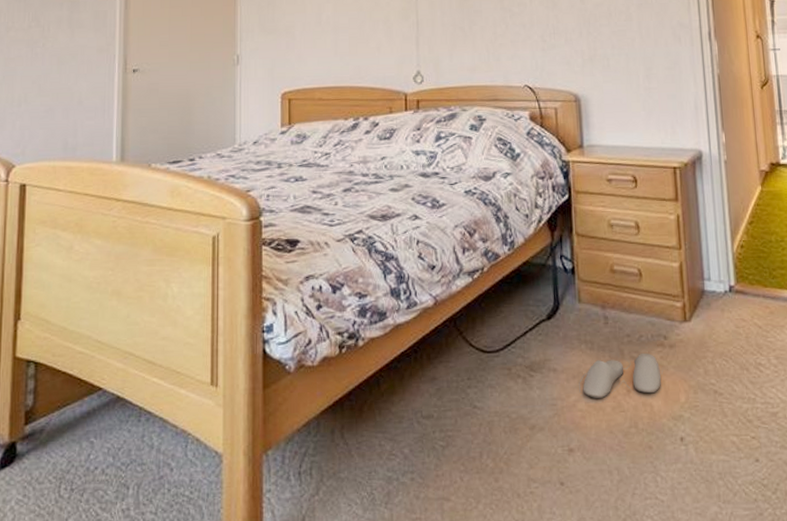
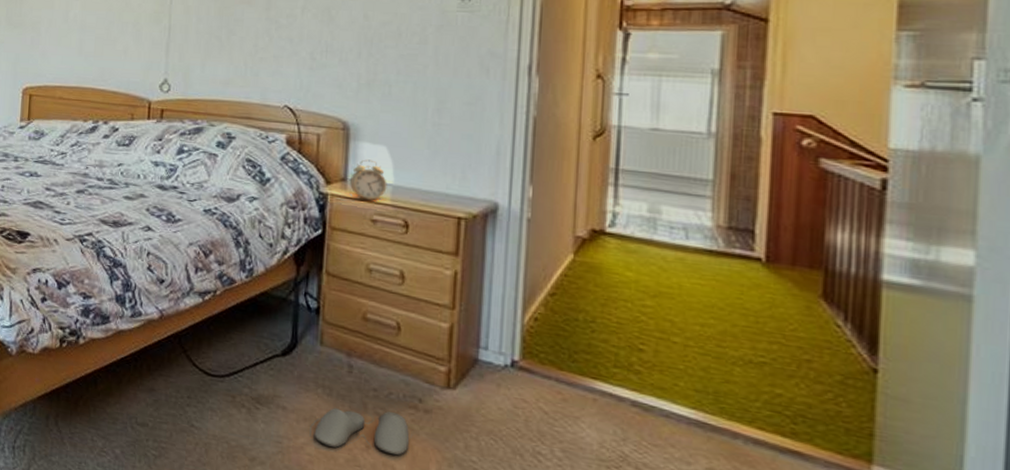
alarm clock: none [586,126,616,162] -> present [350,159,387,201]

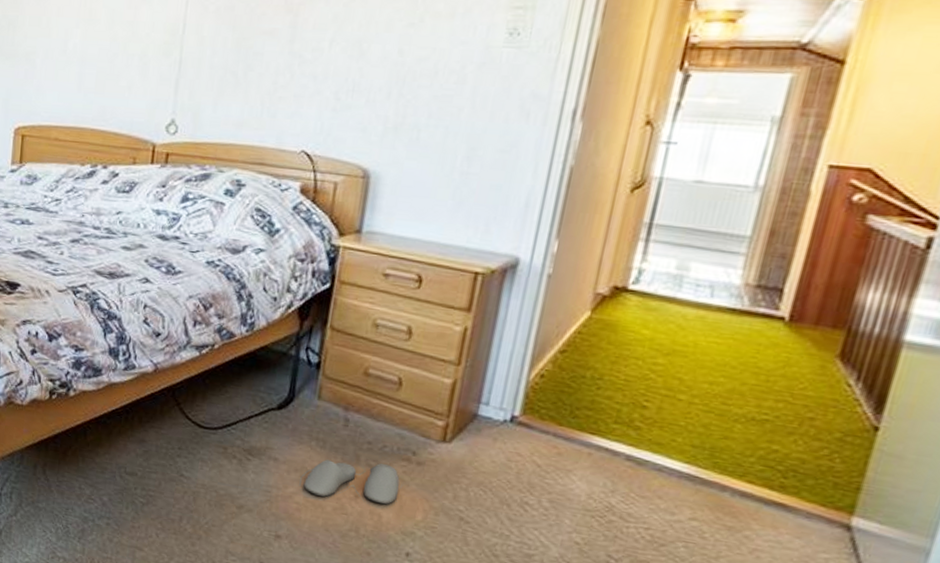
alarm clock: present [350,159,387,201] -> none [364,210,405,254]

